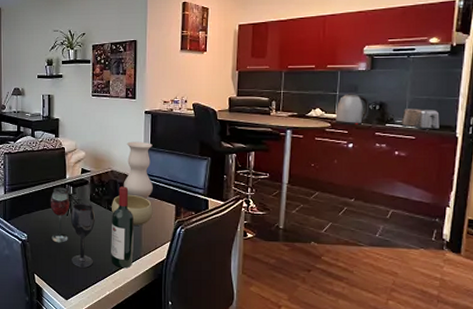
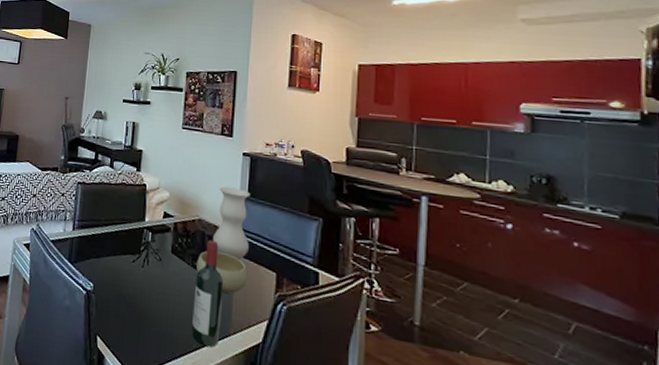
wineglass: present [50,187,70,243] -> none [121,231,148,302]
wine glass: present [71,203,95,269] -> none [142,253,176,339]
kettle: present [335,94,370,126] -> none [486,159,533,202]
toaster: present [401,108,440,130] -> none [579,186,636,221]

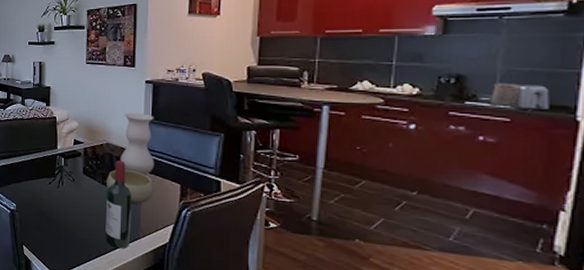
toaster: none [579,186,636,221] -> present [488,82,550,111]

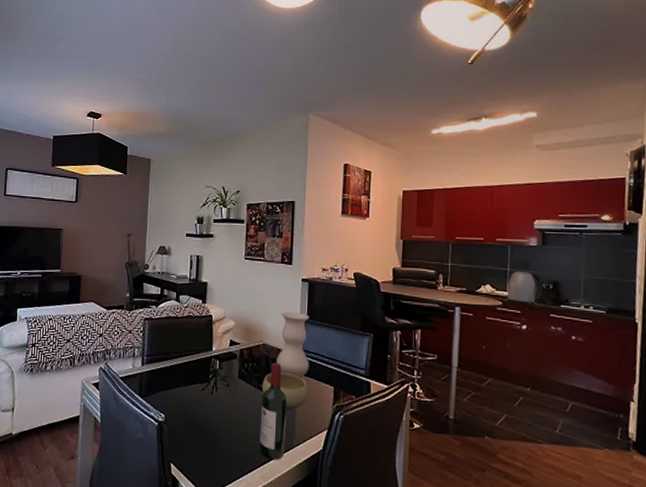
kettle: none [391,64,441,103] -> present [507,270,543,306]
toaster: present [488,82,550,111] -> none [576,288,617,314]

